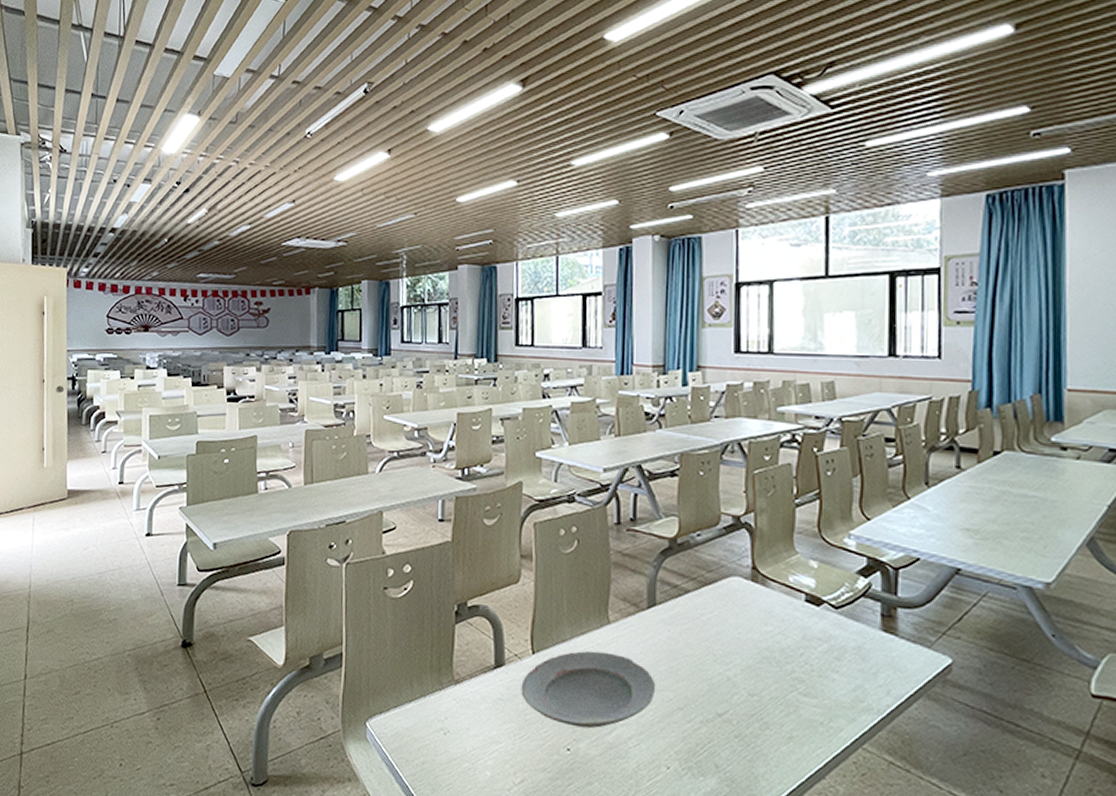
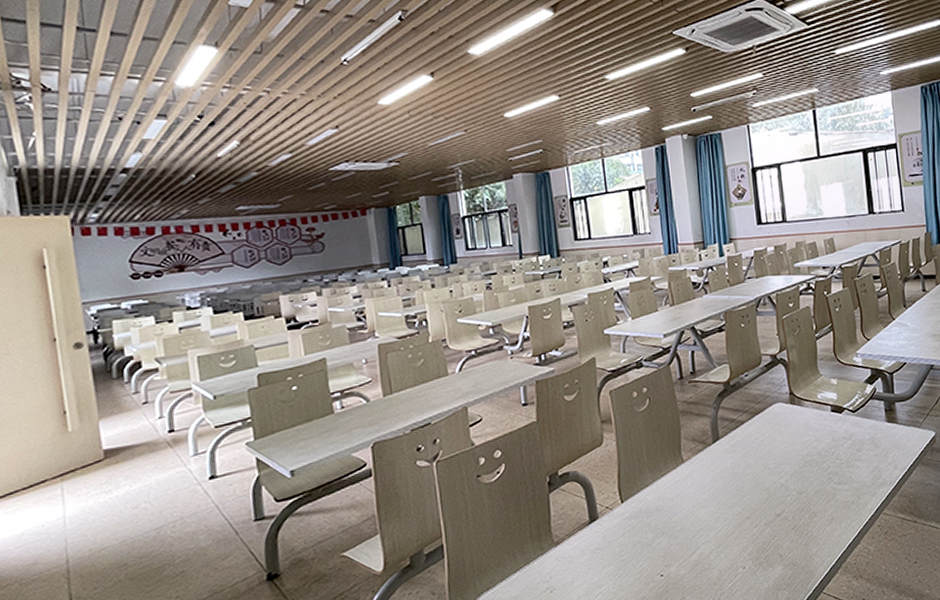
plate: present [521,650,656,729] -> none [615,486,727,556]

